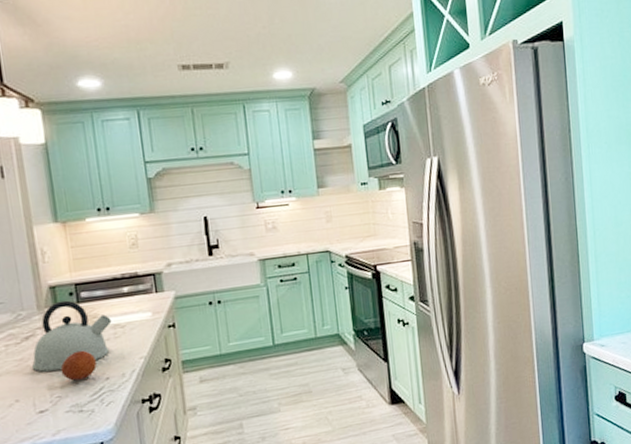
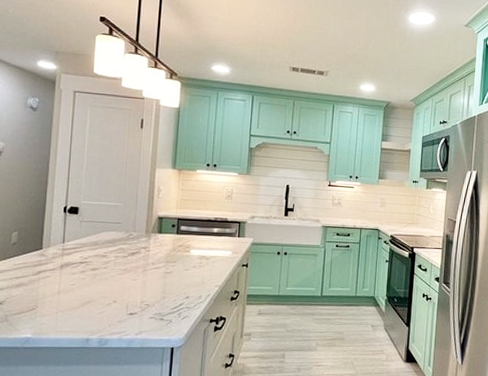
kettle: present [31,300,112,372] -> none [131,230,200,284]
fruit: present [60,350,97,381] -> none [153,271,182,295]

